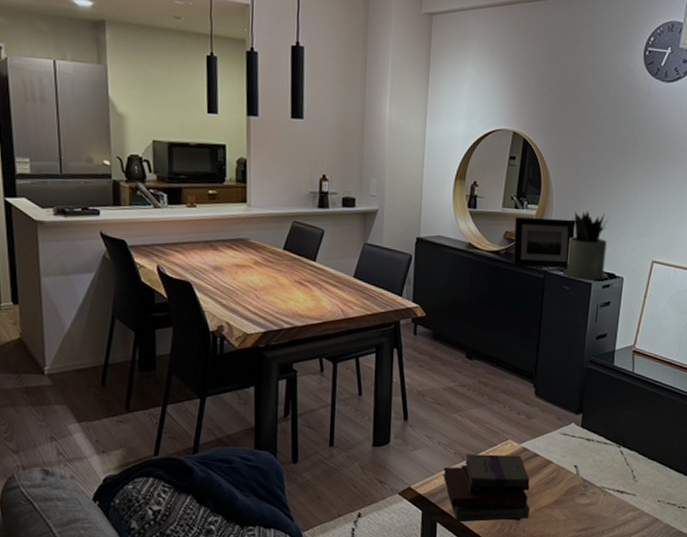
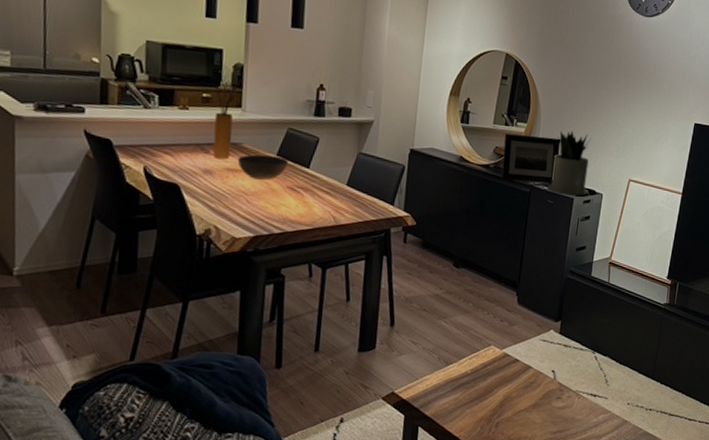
vase: none [219,168,247,256] -> present [212,73,244,160]
bowl: none [245,249,296,276] -> present [237,154,289,181]
books: present [443,454,531,523] -> none [426,359,510,427]

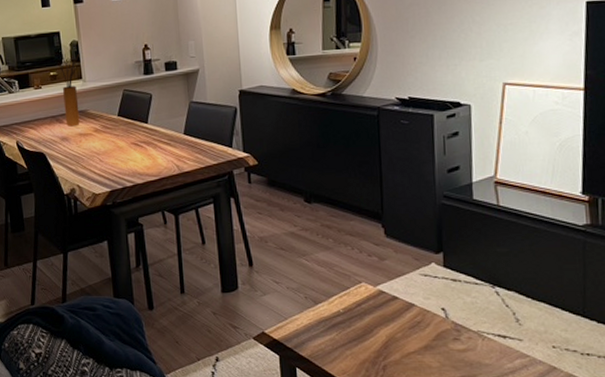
bowl: present [237,154,289,181] -> none [86,116,129,141]
picture frame: present [501,134,561,184] -> none [338,51,407,106]
planter: present [547,131,591,197] -> none [397,40,452,113]

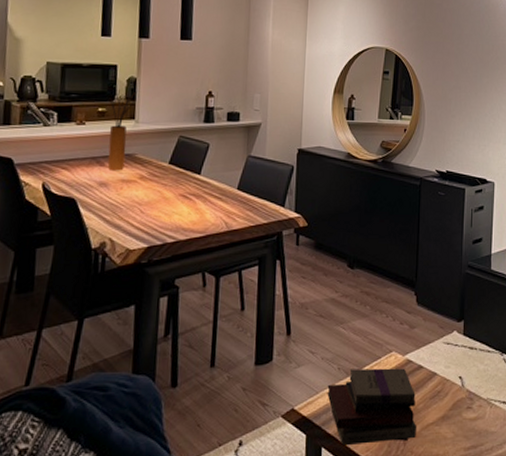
books: none [295,298,397,368] -> present [327,368,417,446]

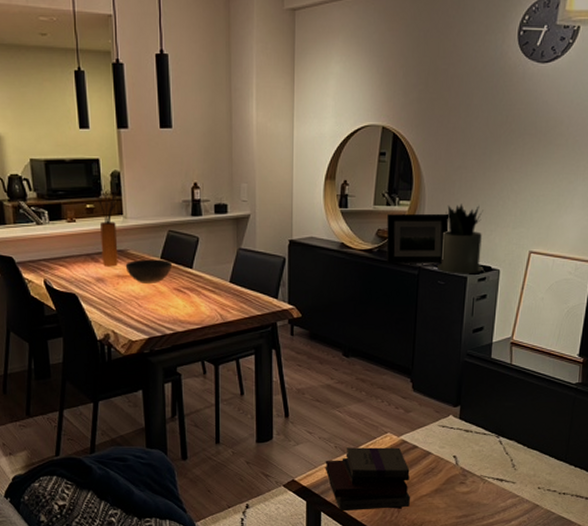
bowl: none [131,164,181,190] -> present [125,259,173,285]
picture frame: none [390,127,447,175] -> present [386,213,449,264]
planter: none [436,120,480,186] -> present [436,204,484,274]

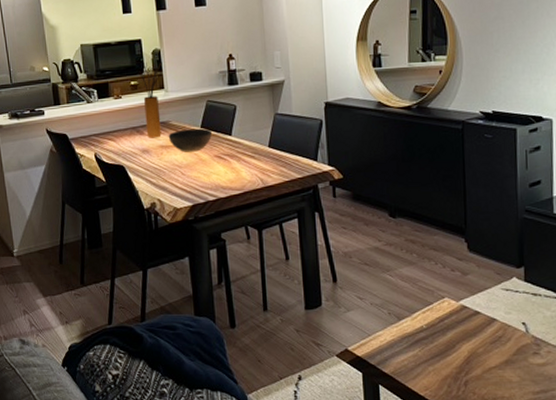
books: present [325,447,411,512] -> none [379,313,479,385]
picture frame: present [386,213,449,264] -> none [424,65,491,119]
planter: present [436,204,484,274] -> none [481,54,534,127]

